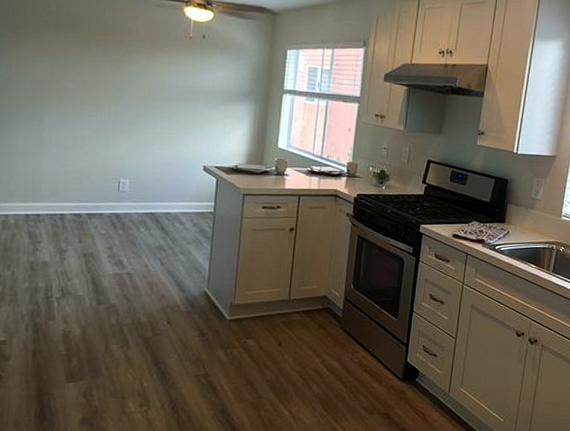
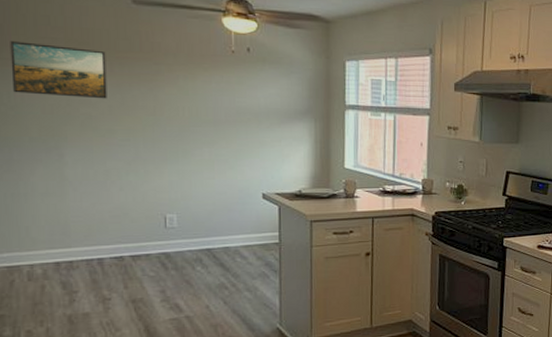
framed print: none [10,22,86,75] -> present [10,41,107,99]

